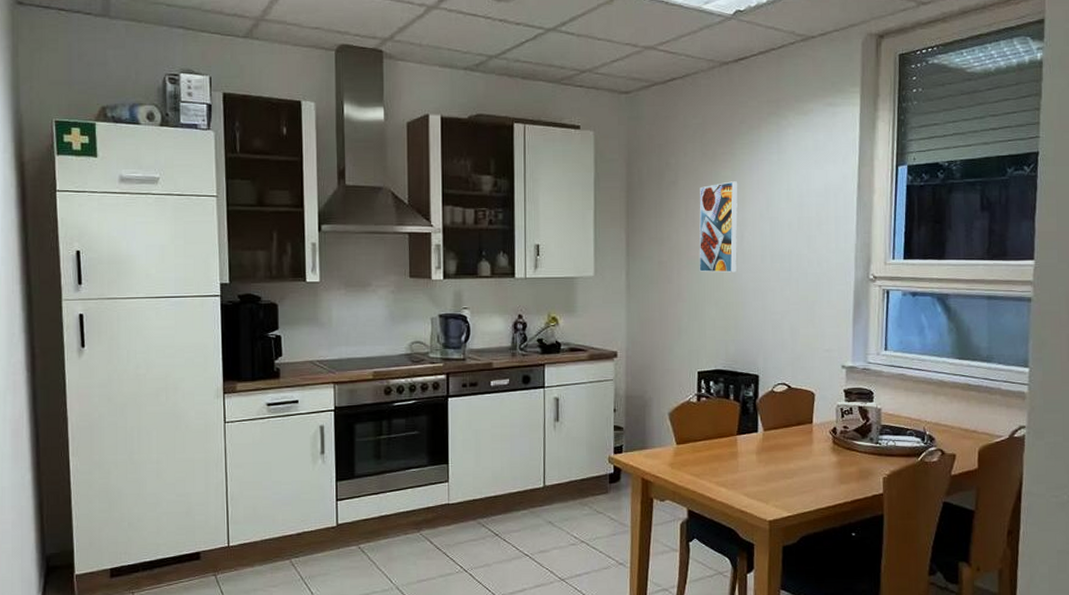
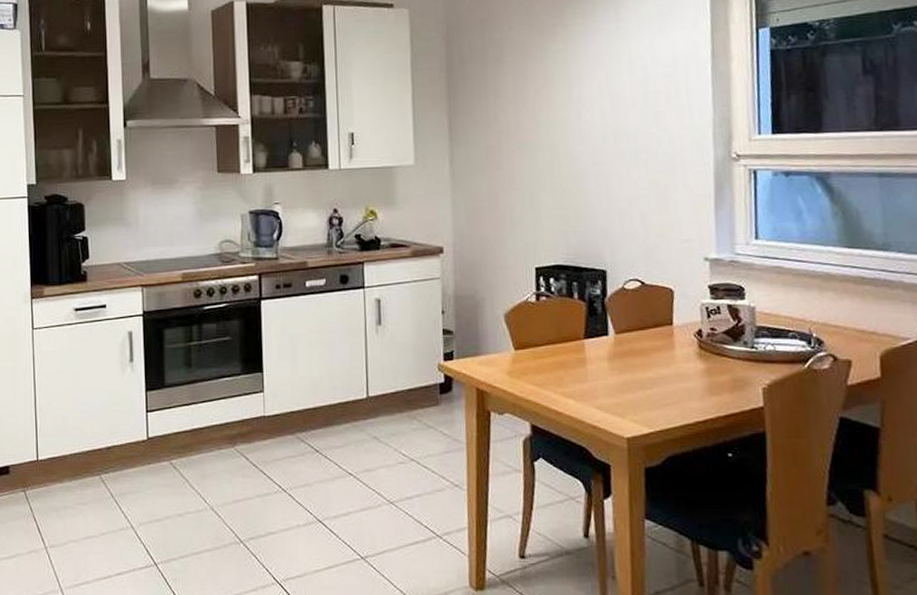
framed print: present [699,181,738,273] -> none [528,55,575,157]

